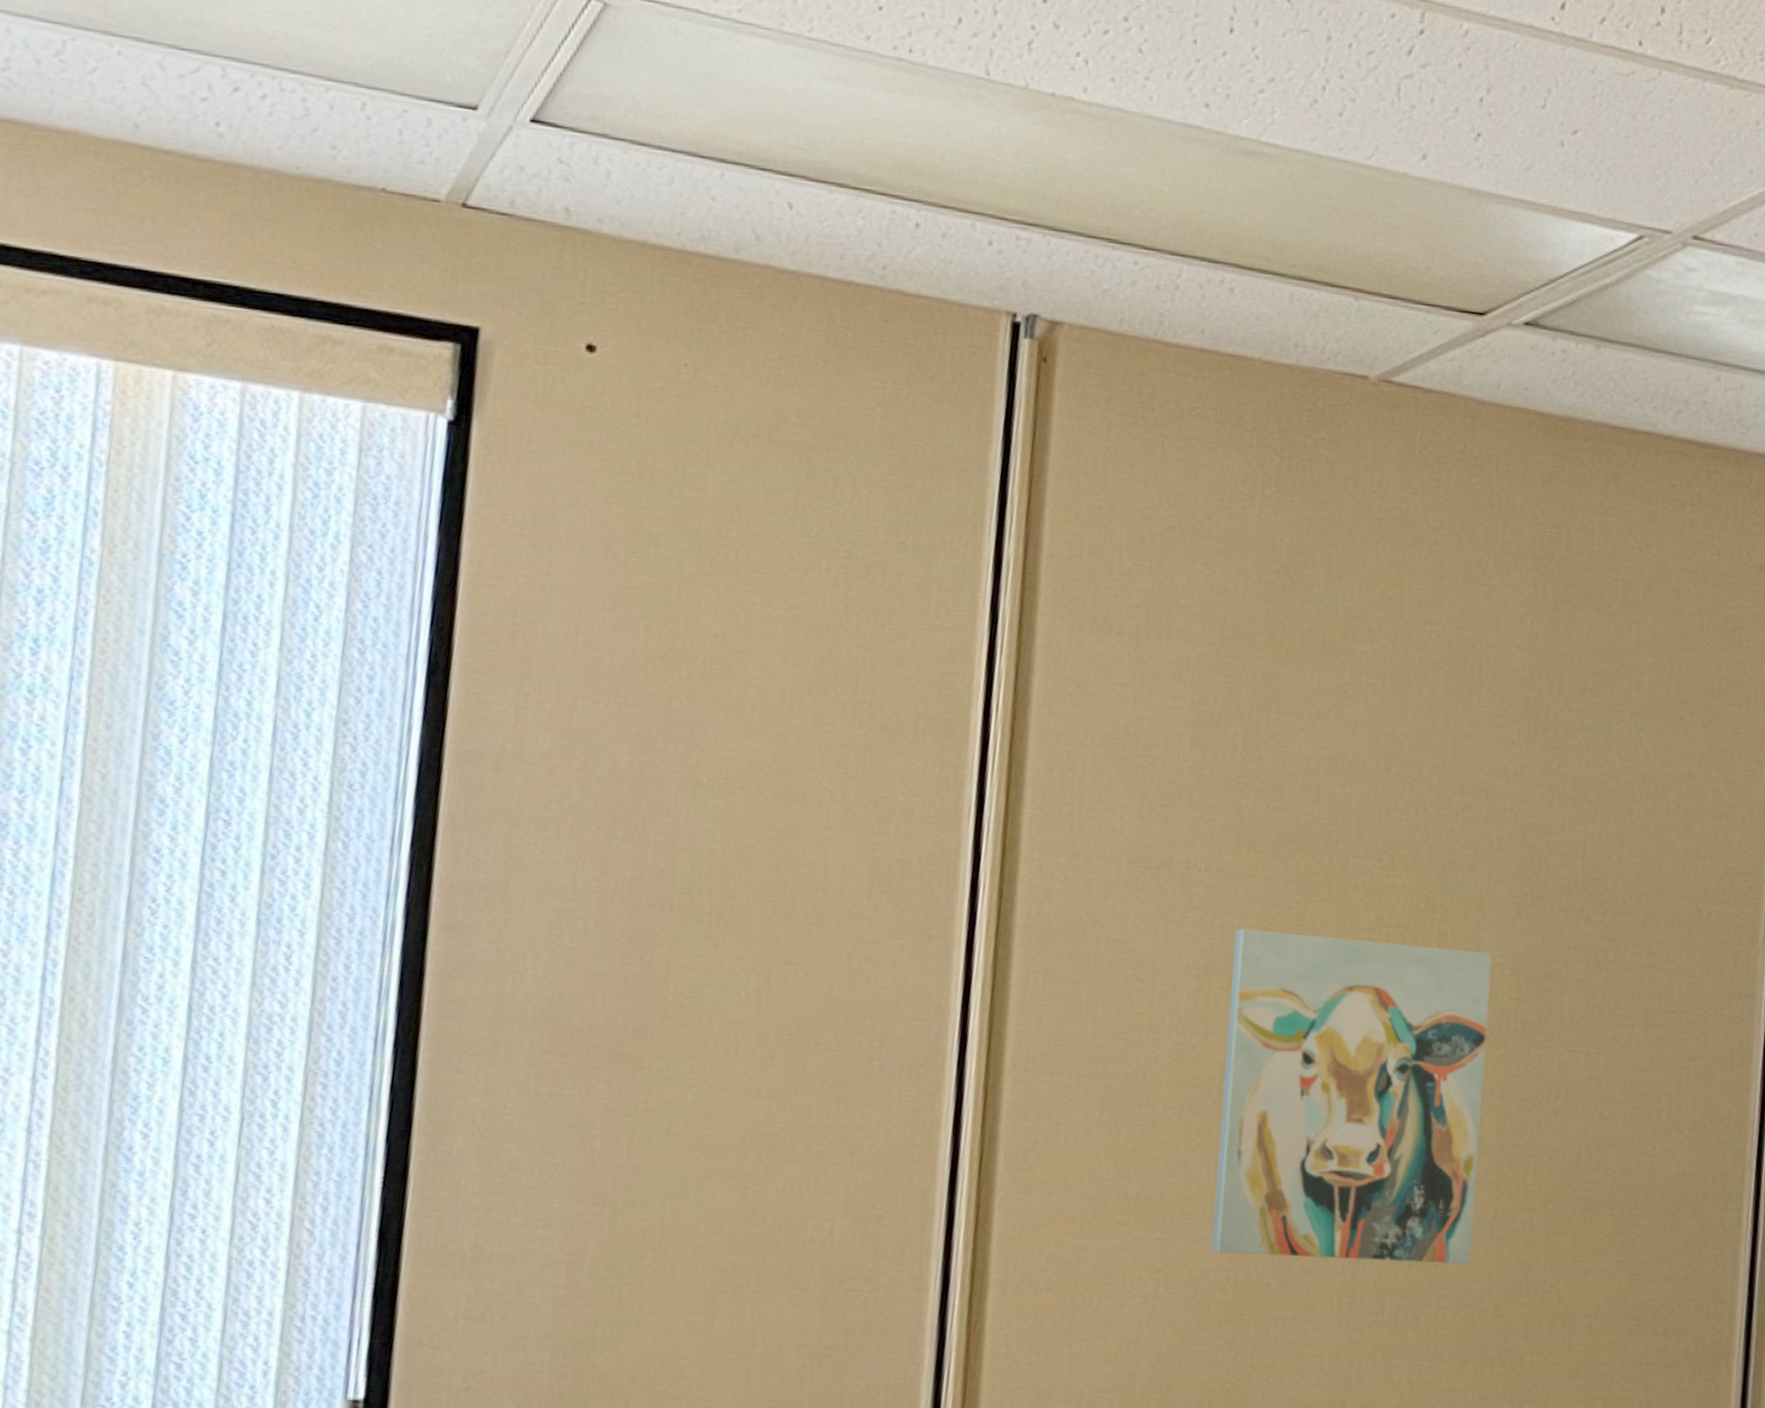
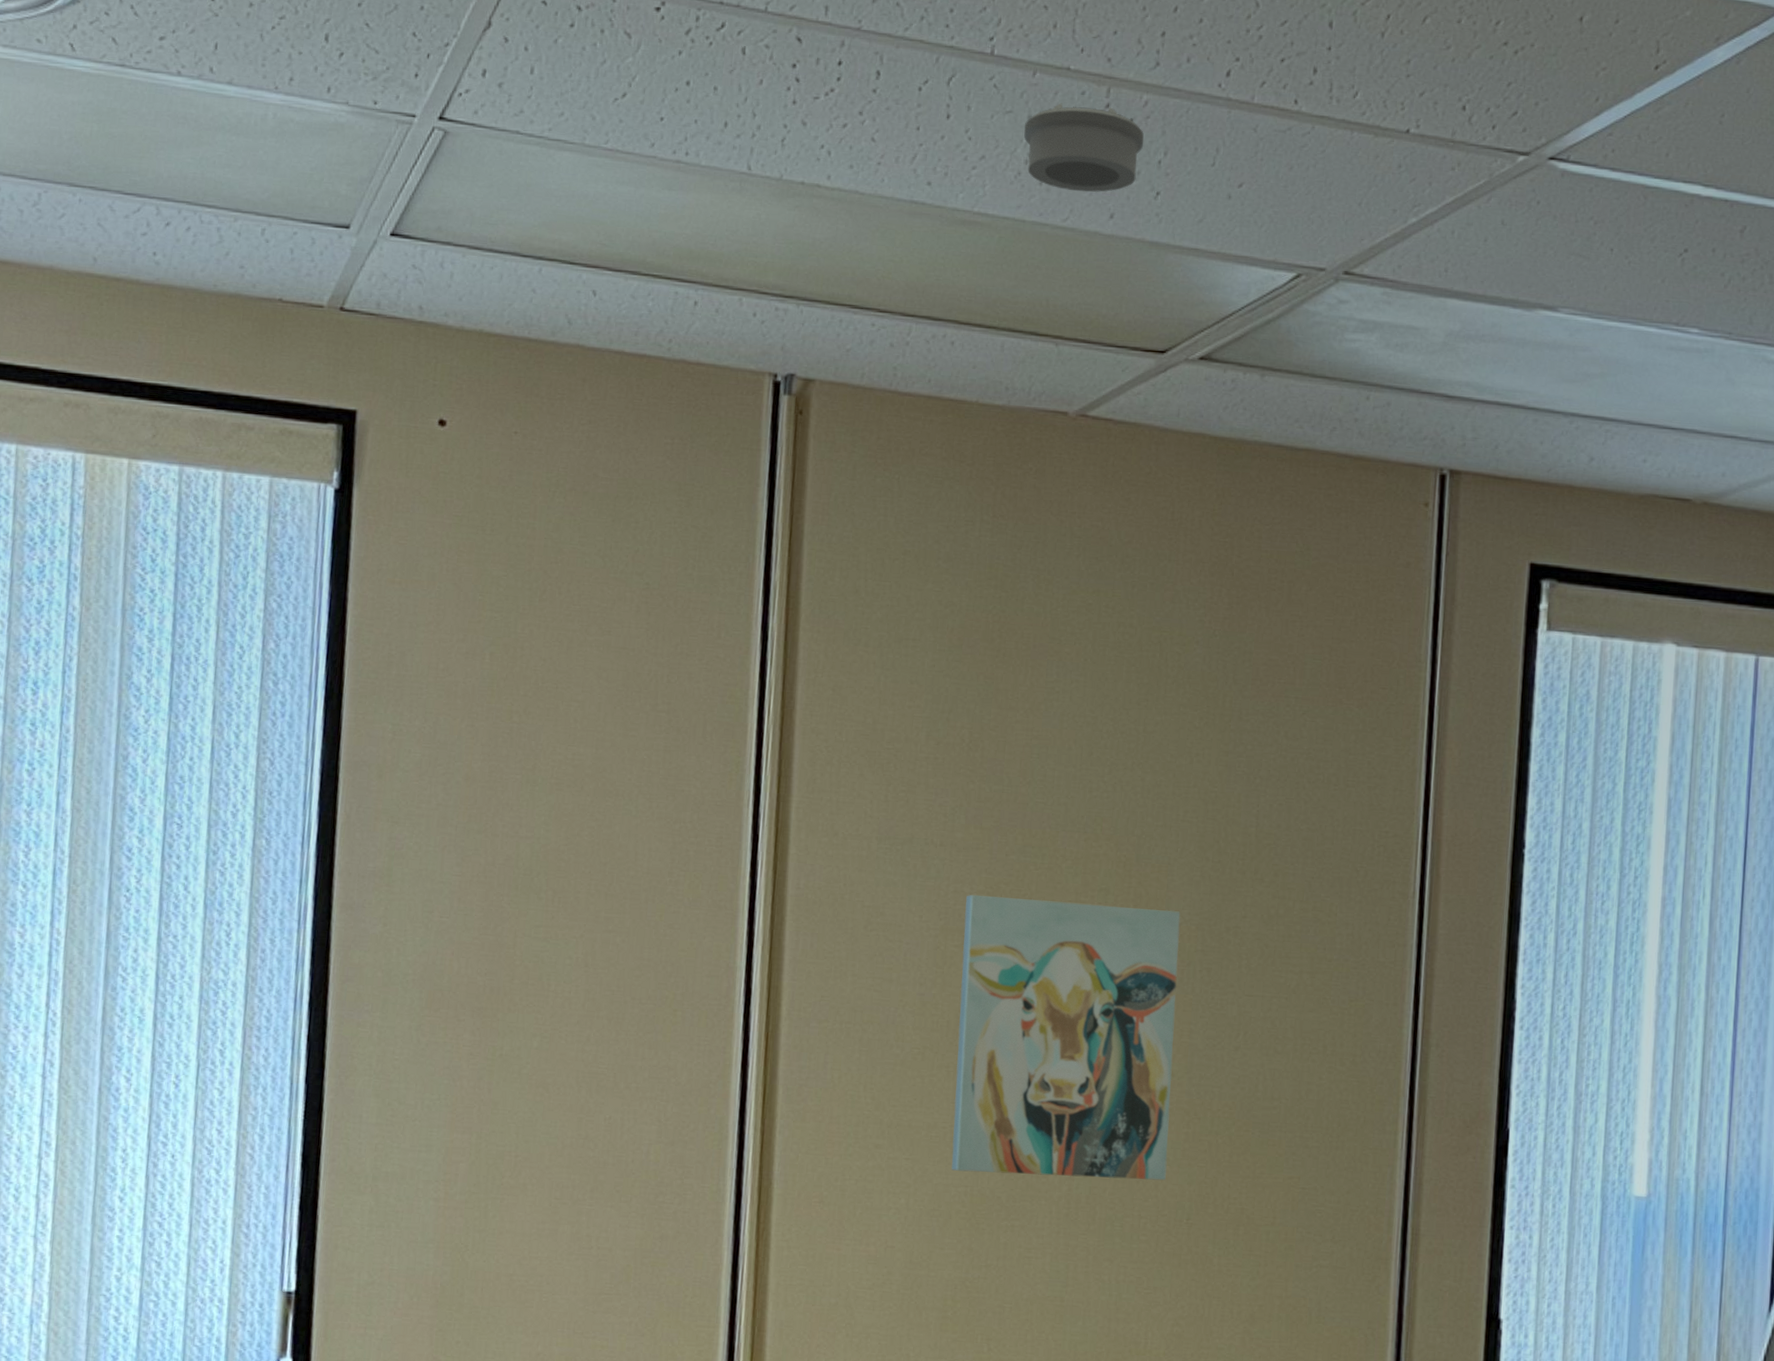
smoke detector: none [1322,24,1464,129] -> present [1024,103,1144,192]

